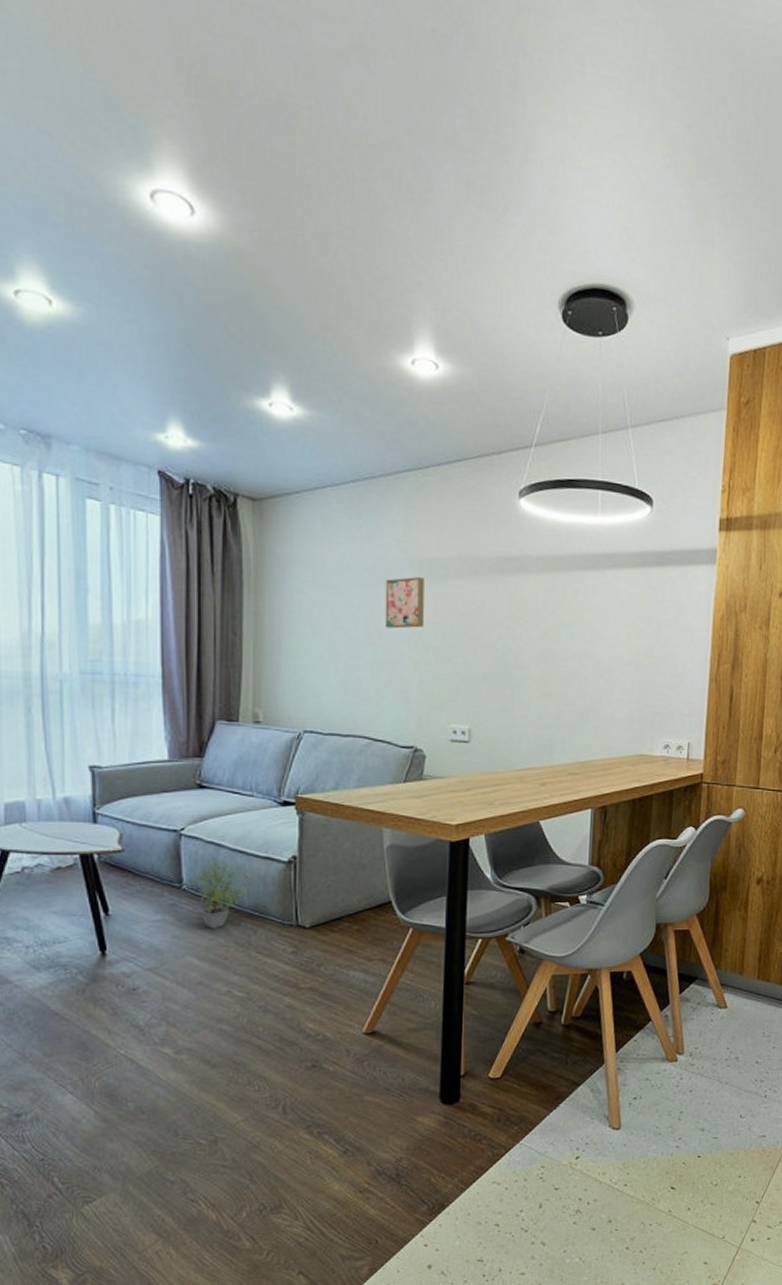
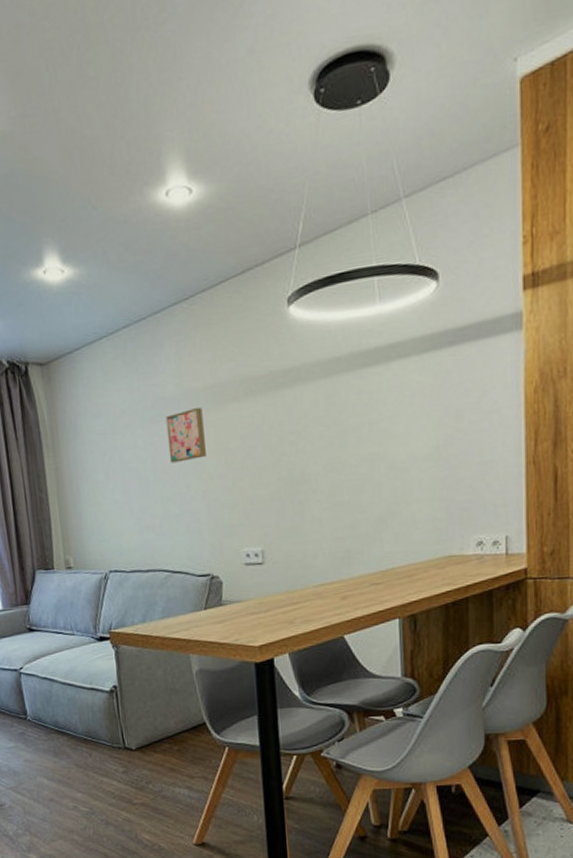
potted plant: present [189,857,253,930] -> none [32,691,83,754]

